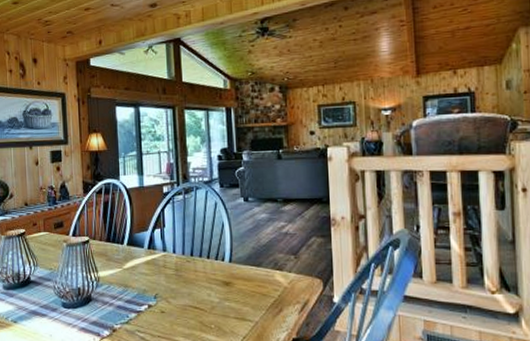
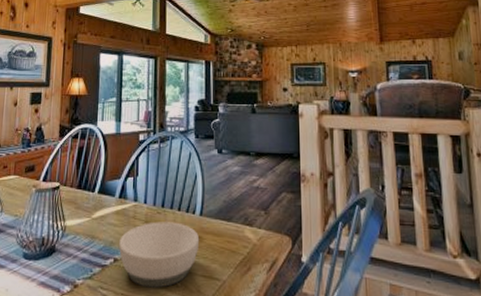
bowl: none [152,269,231,330] -> present [119,222,200,288]

